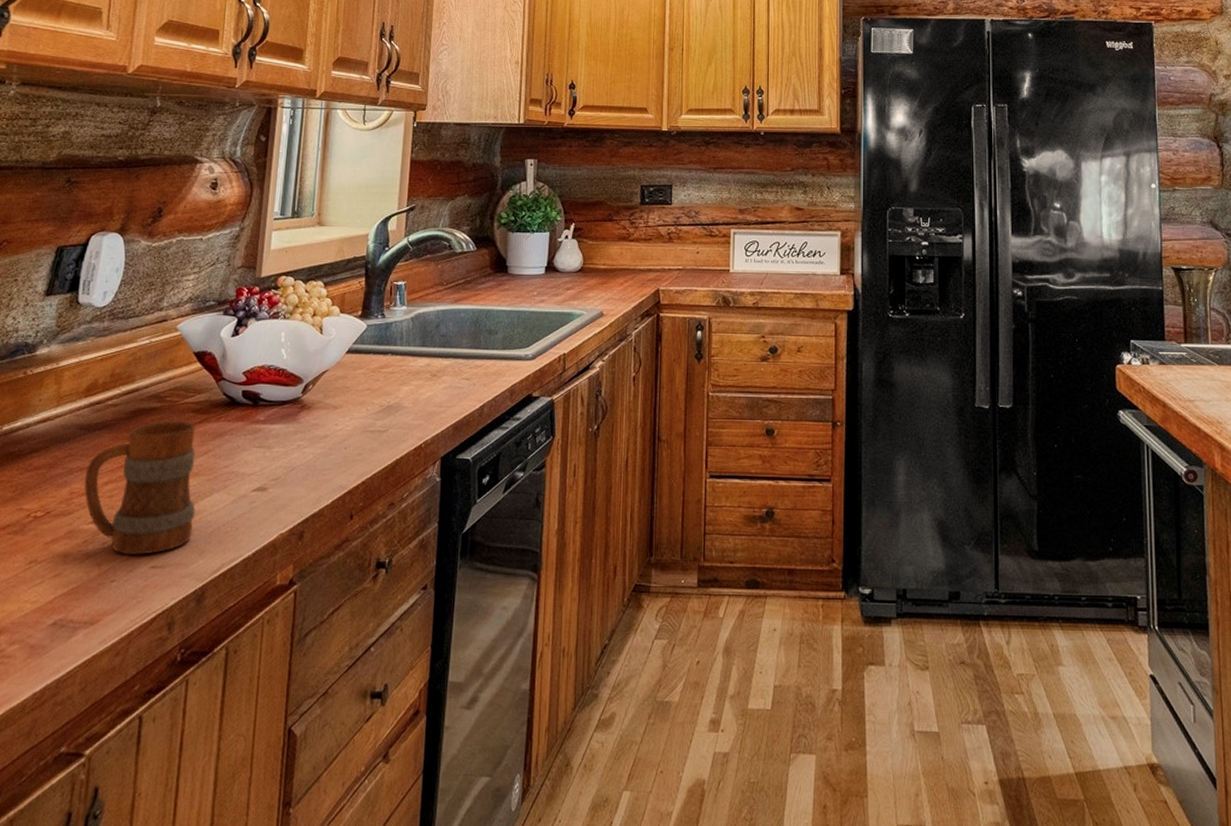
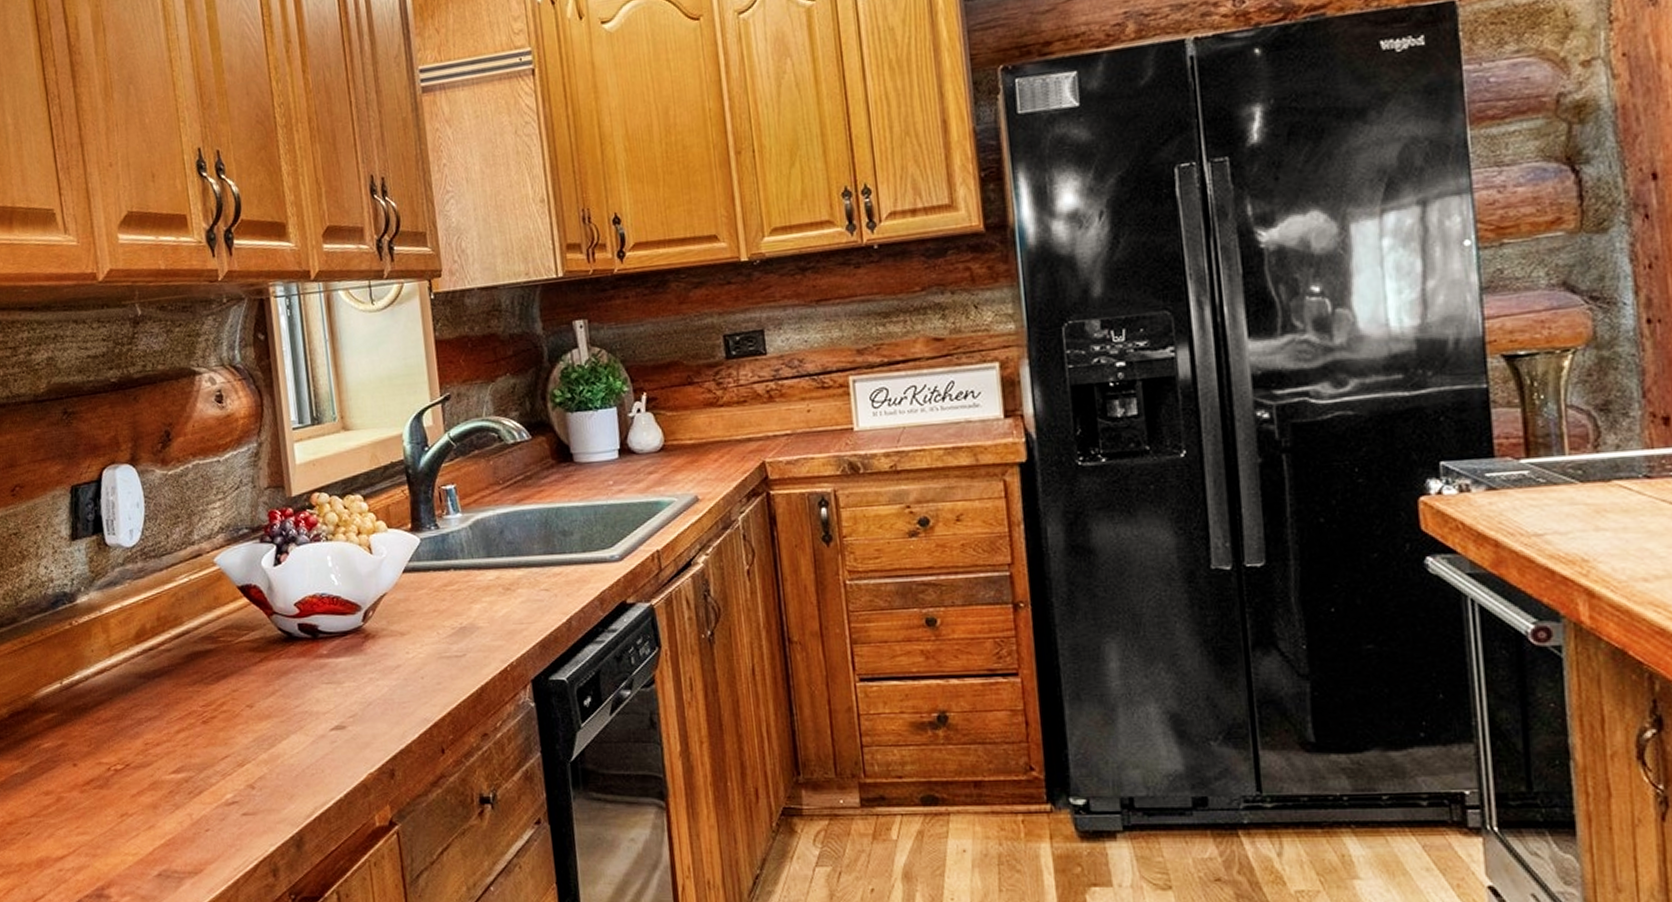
mug: present [84,420,196,556] -> none [154,661,278,804]

